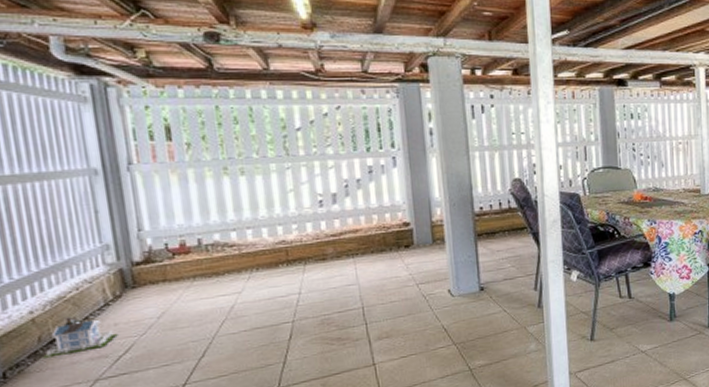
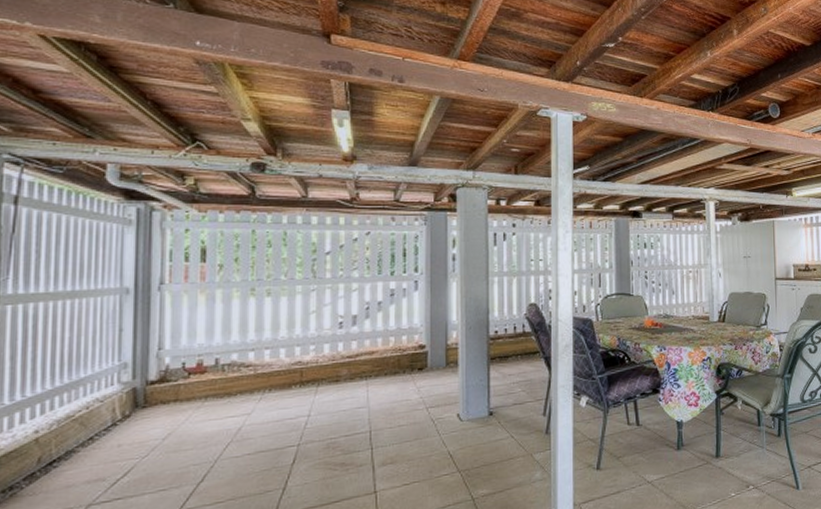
toy house: present [43,316,118,358] -> none [39,436,119,481]

